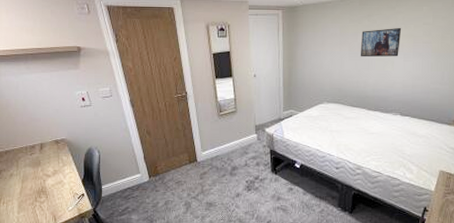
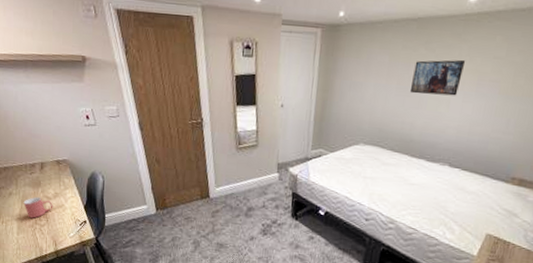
mug: none [24,175,52,196] -> present [23,196,53,218]

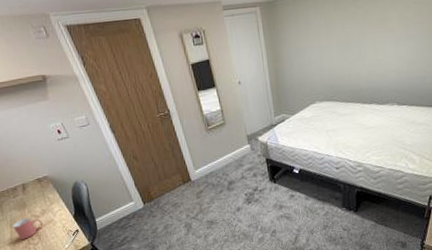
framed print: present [409,59,466,96] -> none [348,10,391,48]

